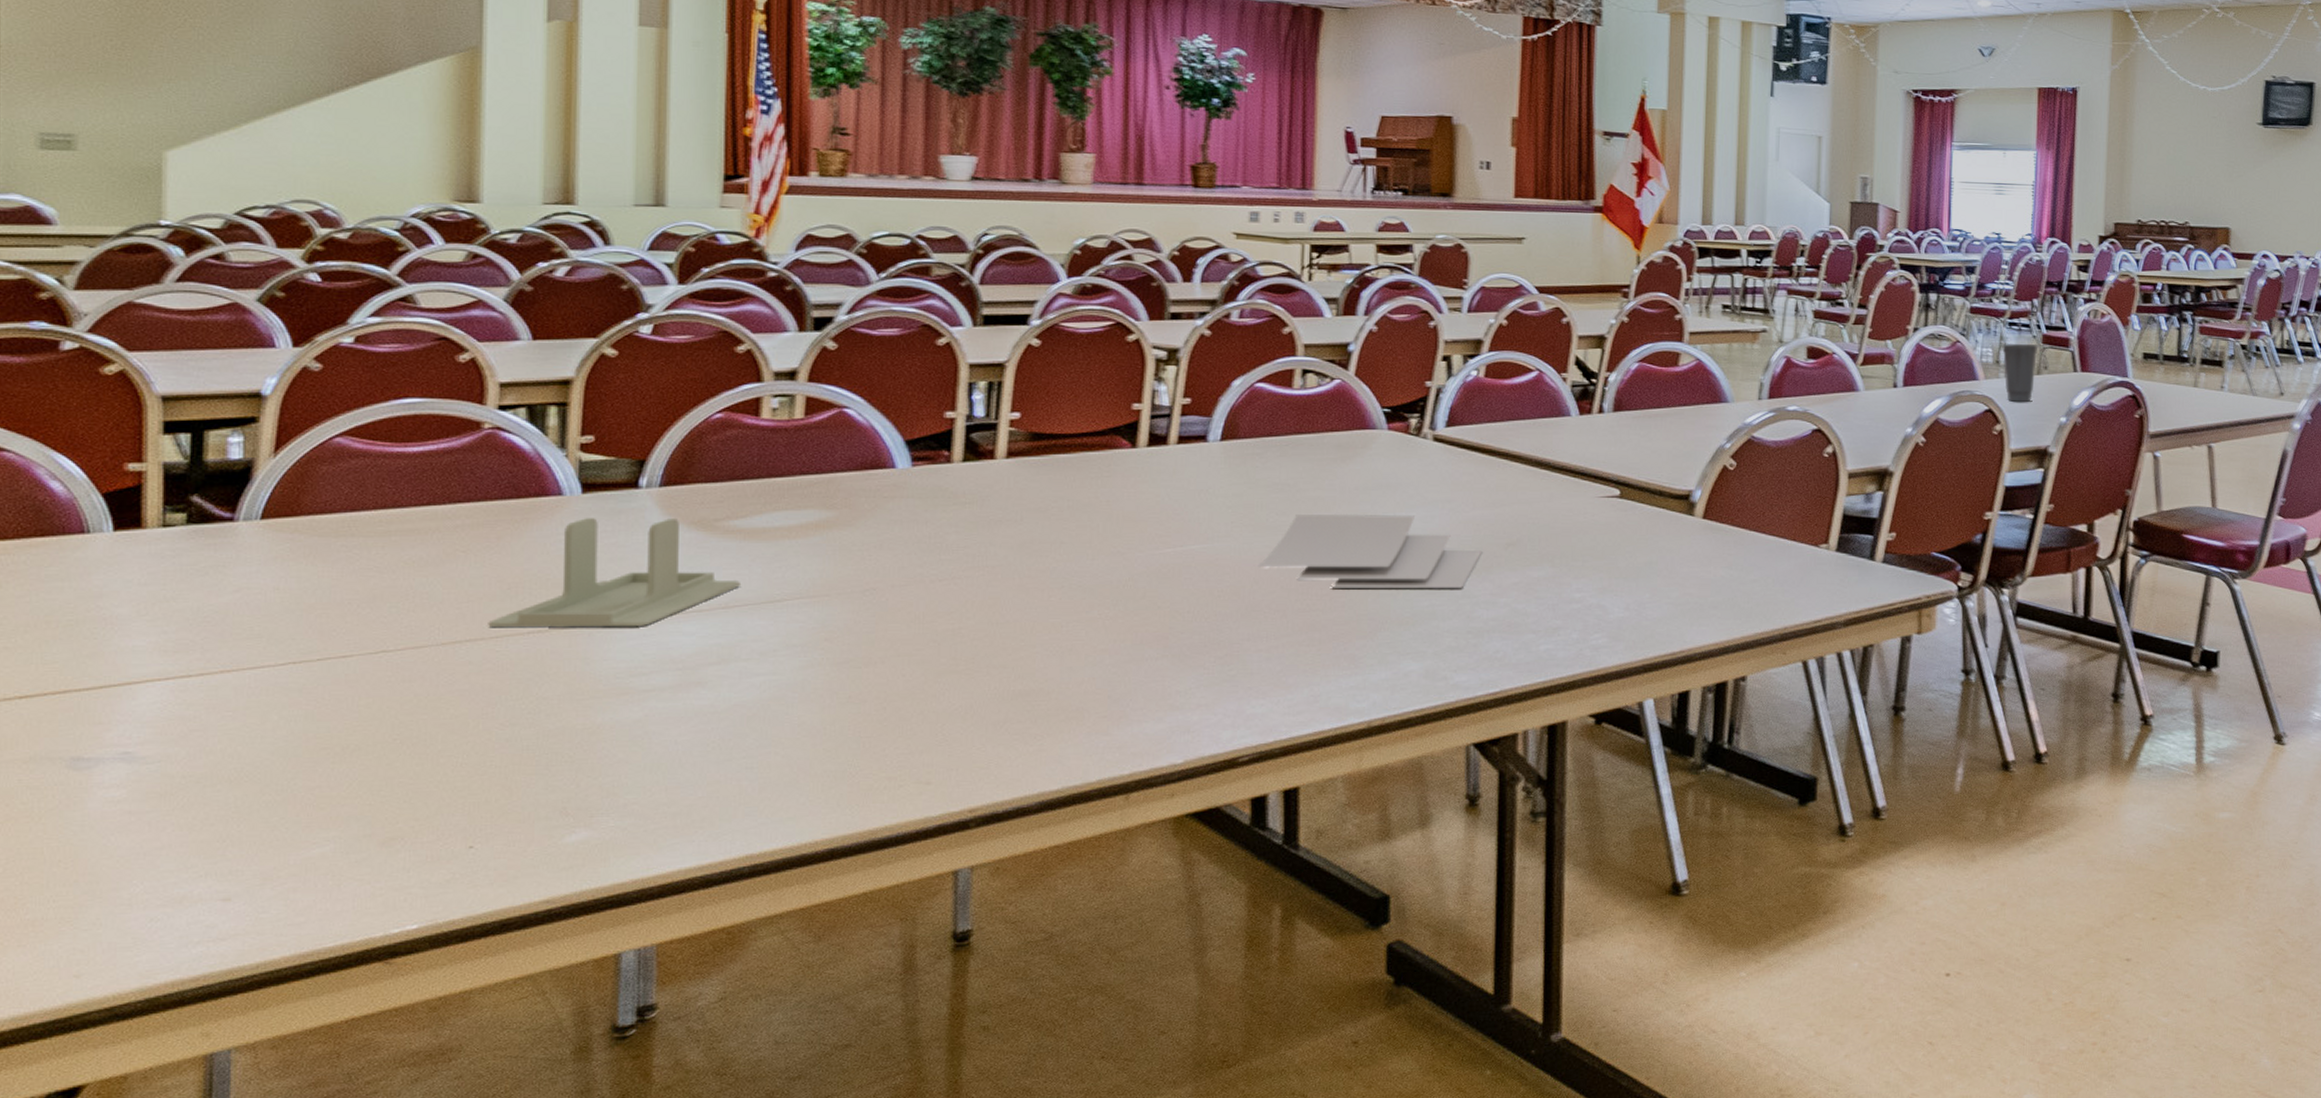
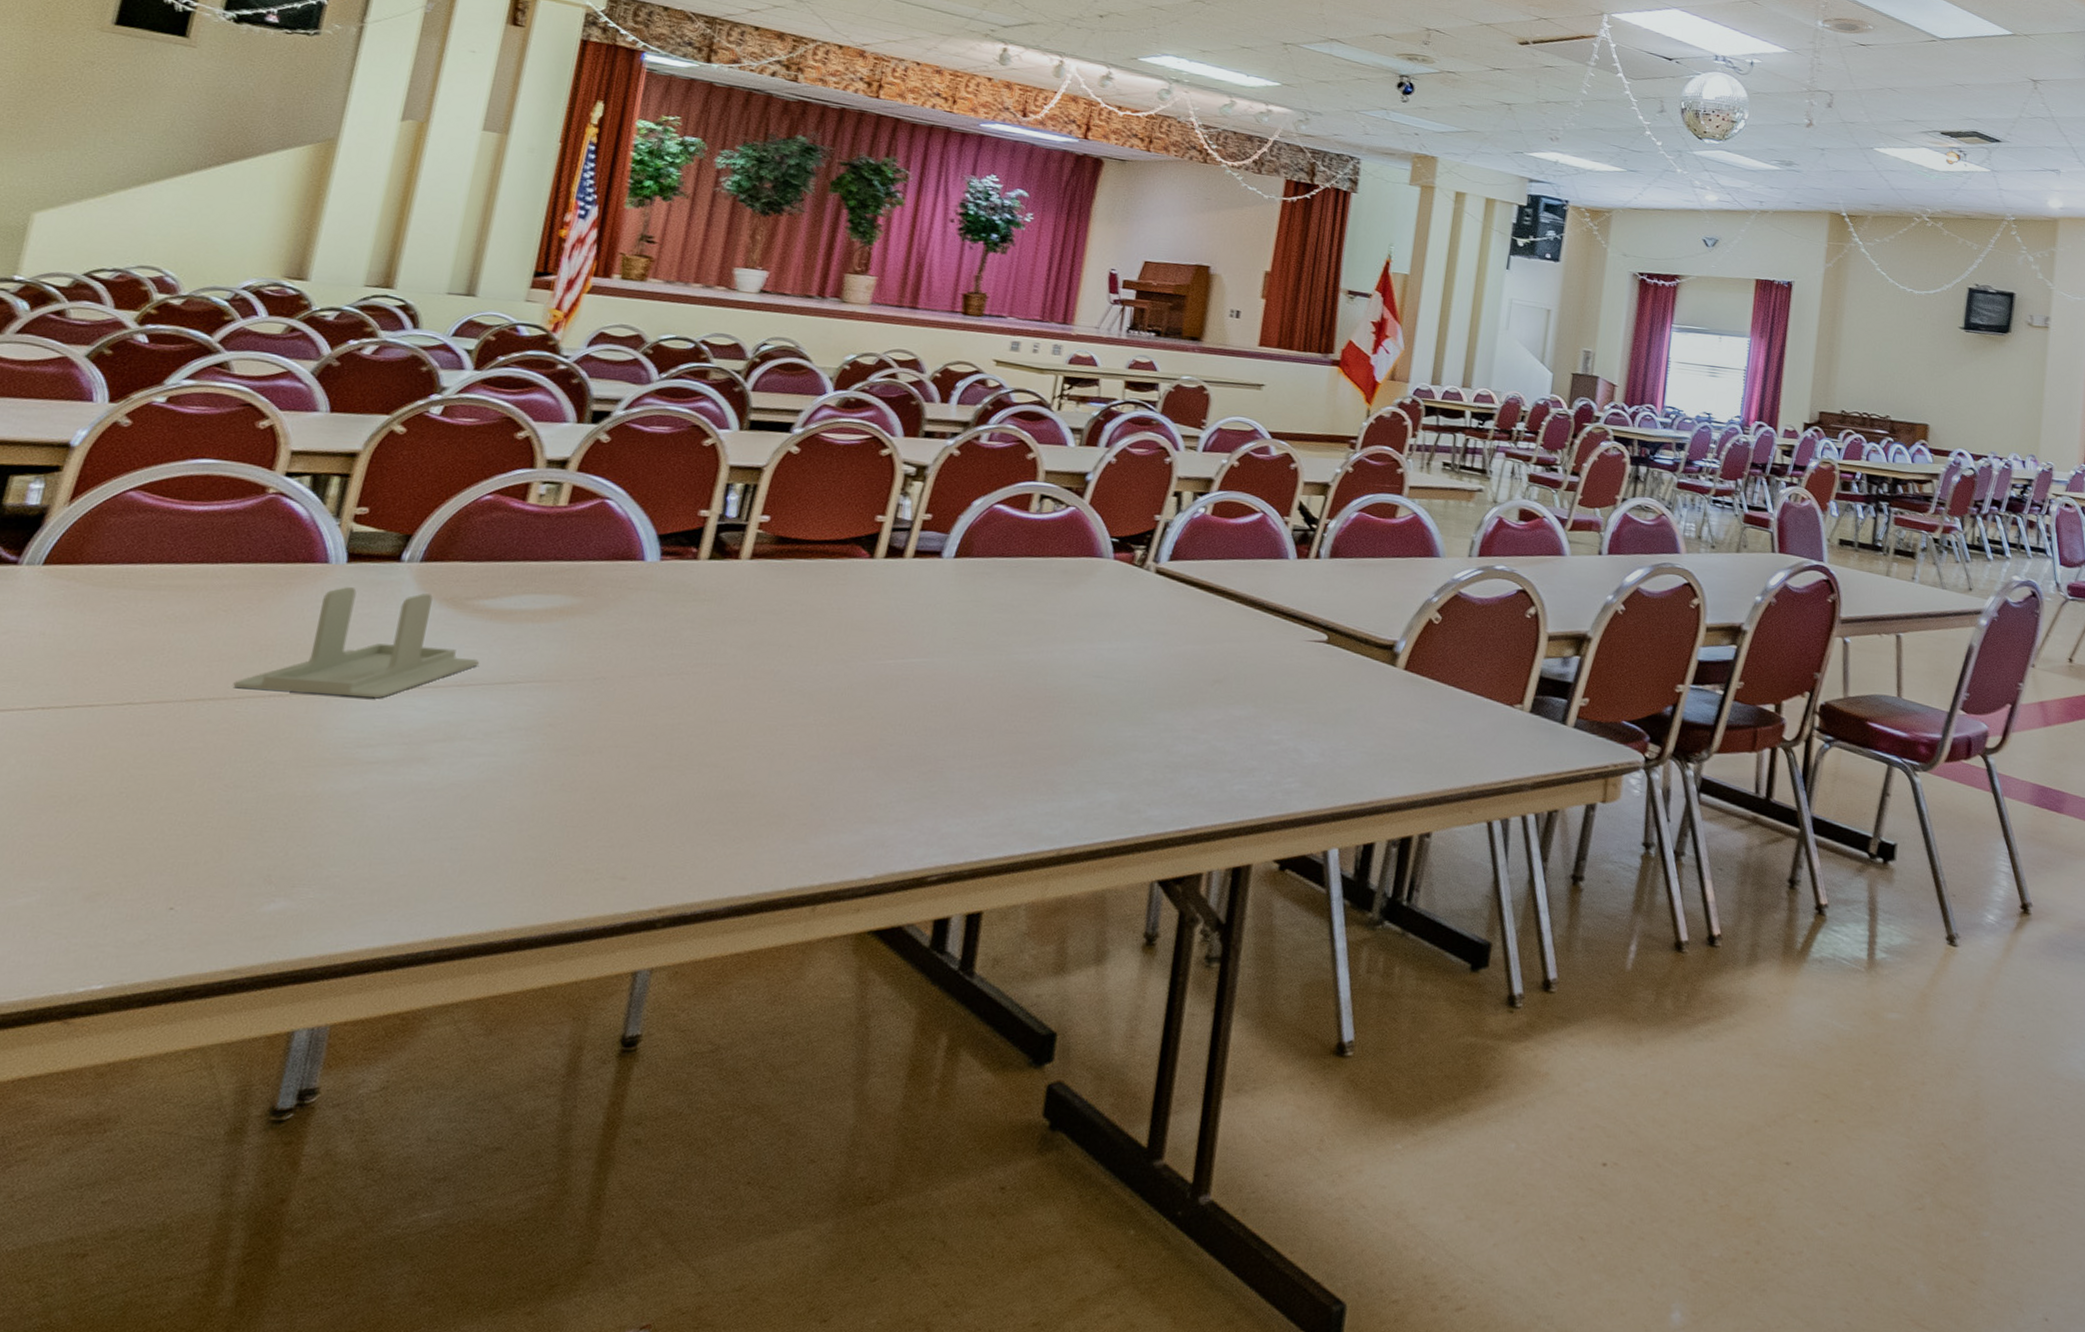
papers: present [1258,513,1483,589] -> none [972,636,1190,722]
cup: present [2000,343,2040,403] -> none [1703,520,1741,579]

